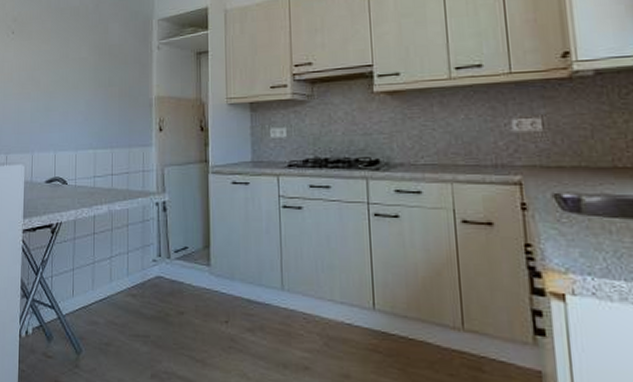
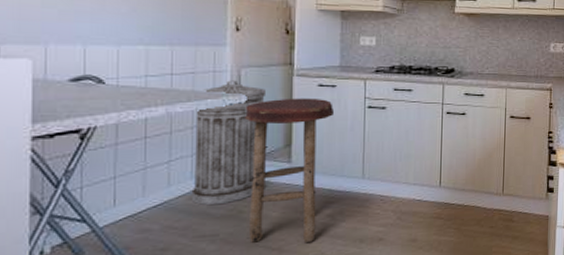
trash can: none [127,179,185,305] -> present [191,80,265,205]
stool: none [169,196,249,358] -> present [245,98,335,243]

